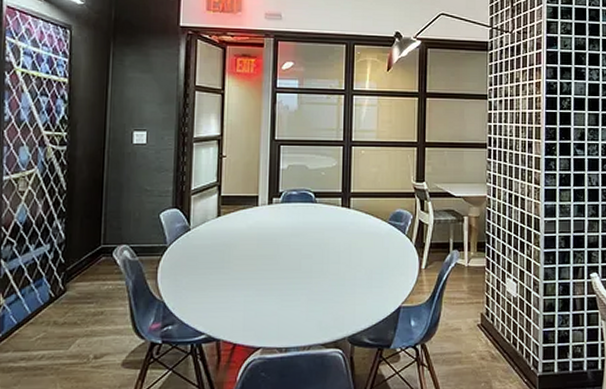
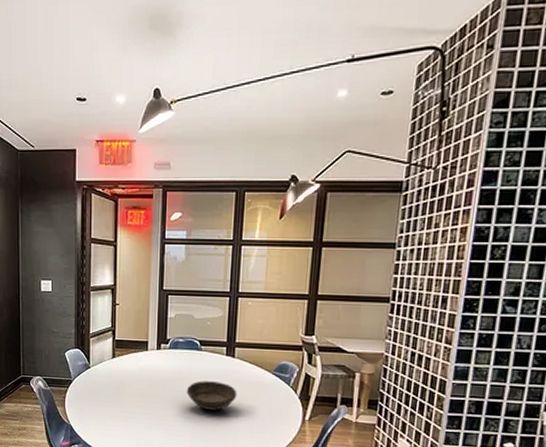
bowl: none [300,235,354,268] -> present [186,381,237,411]

